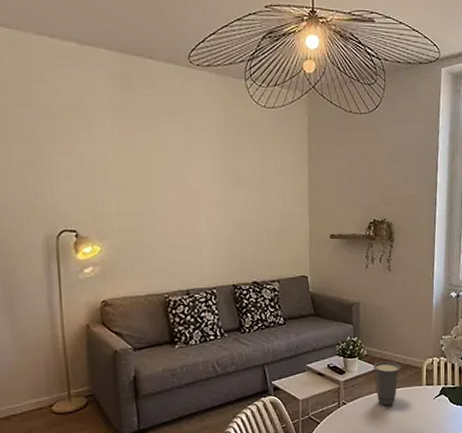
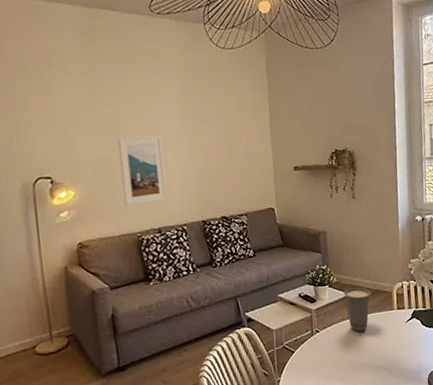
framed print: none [148,193,198,265] -> present [117,135,167,206]

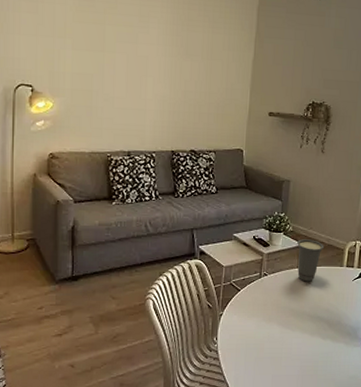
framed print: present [117,135,167,206] -> none [99,56,144,126]

